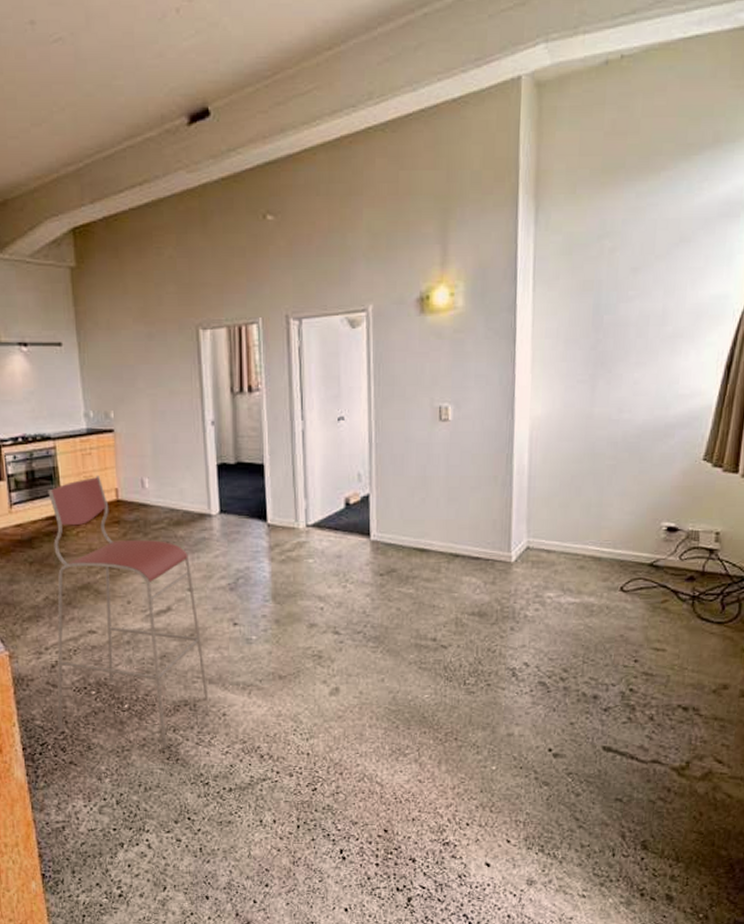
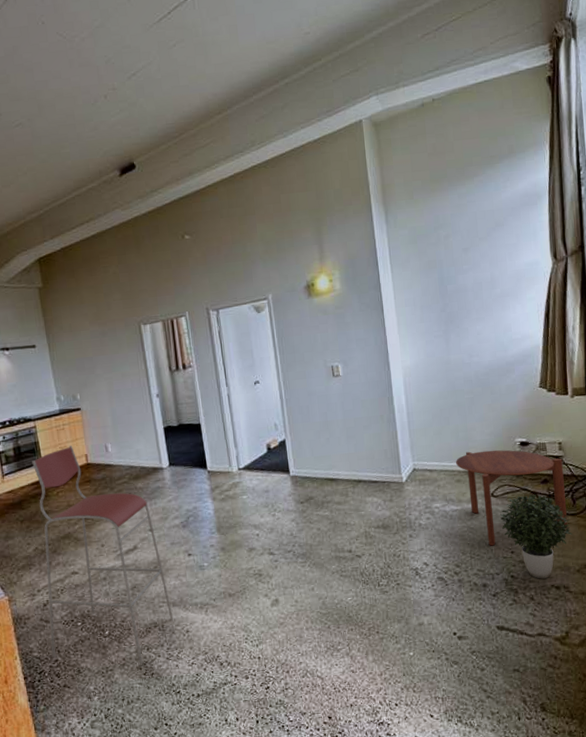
side table: none [582,532,717,651] -> present [456,450,568,546]
potted plant: none [627,593,715,696] -> present [500,494,573,579]

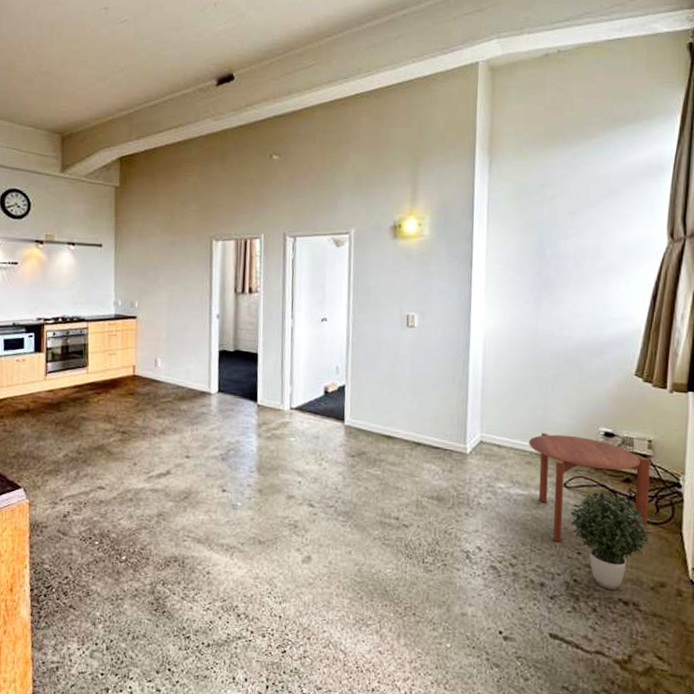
bar stool: present [32,446,173,667] -> none [62,354,196,601]

